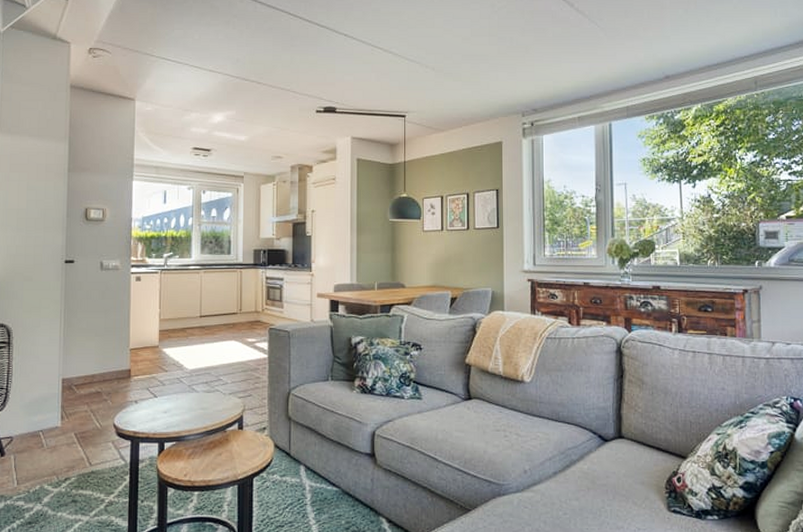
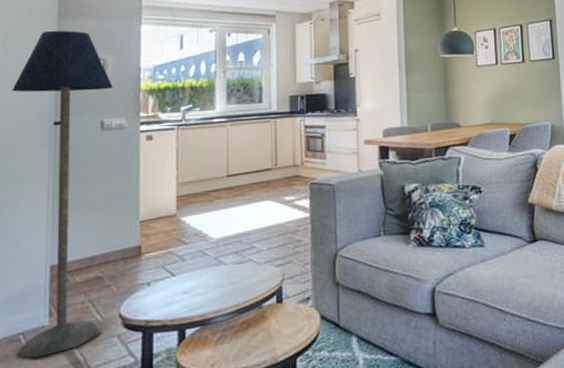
floor lamp: none [33,183,110,452] -> present [11,30,113,358]

